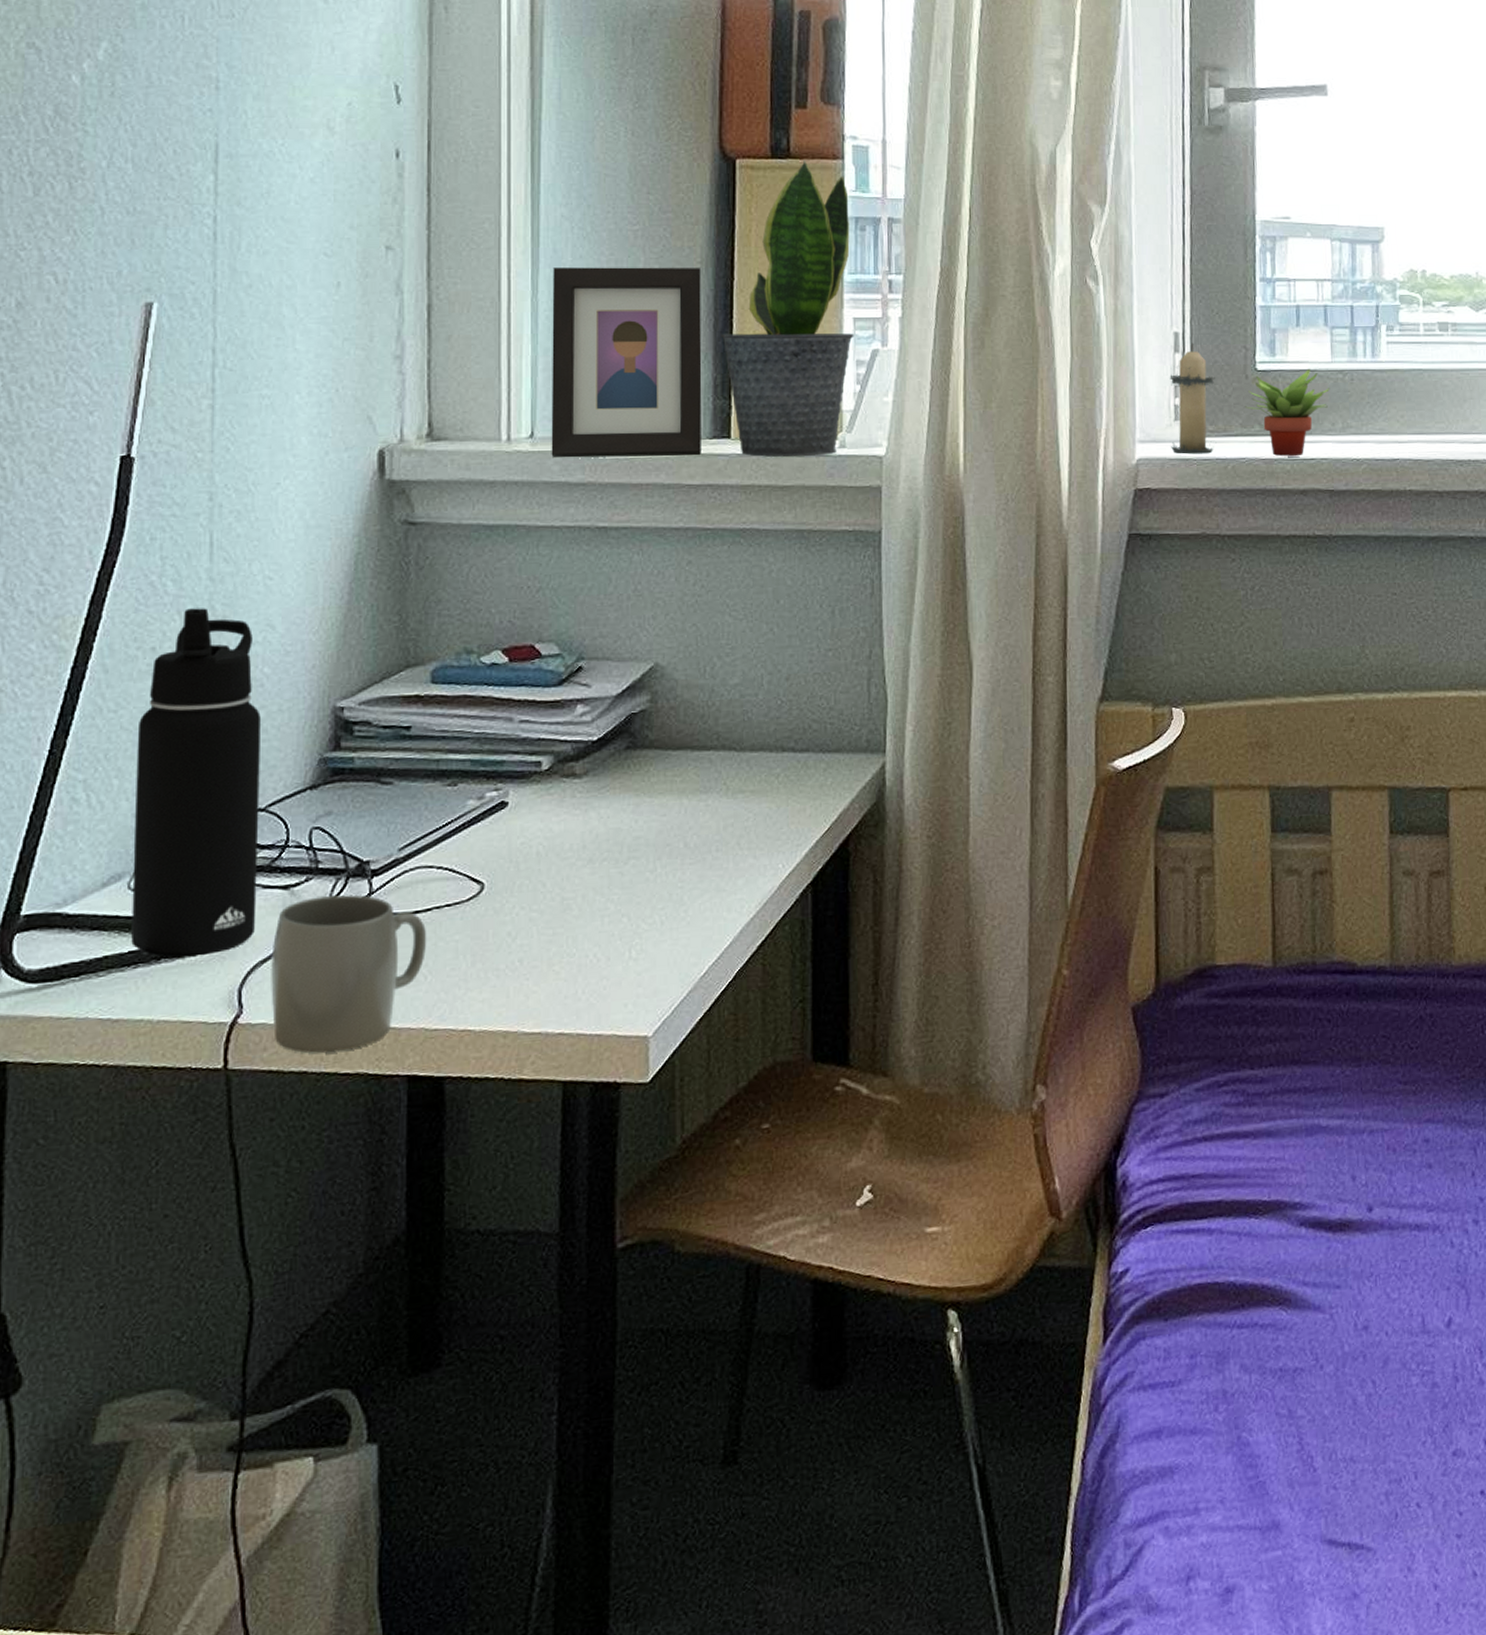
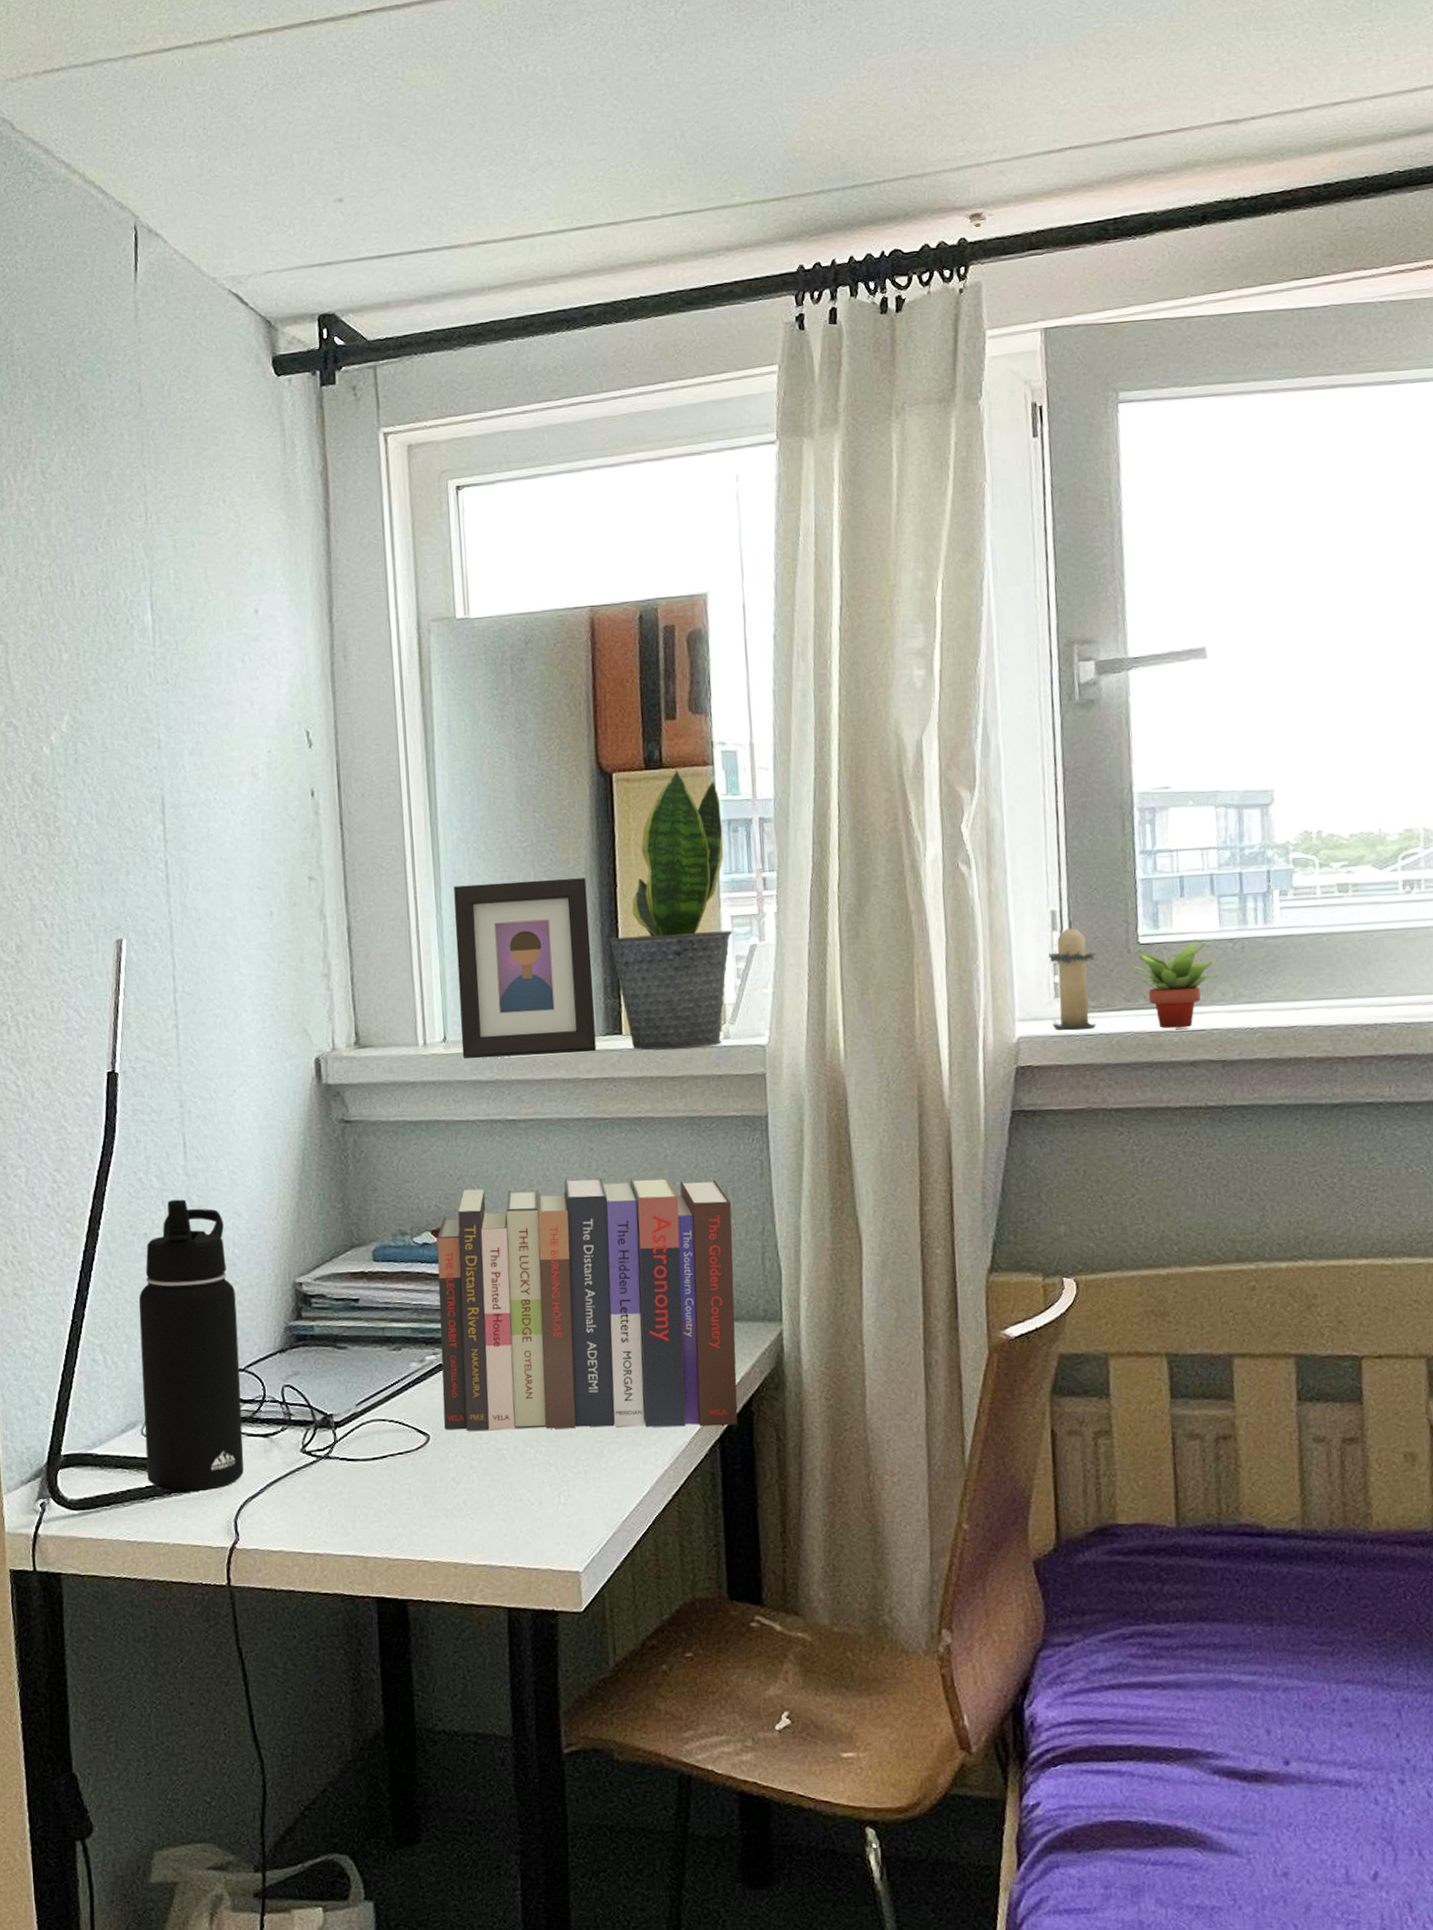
mug: present [271,894,427,1053] -> none [258,1443,385,1575]
books: none [503,593,839,878] -> present [436,1177,738,1431]

